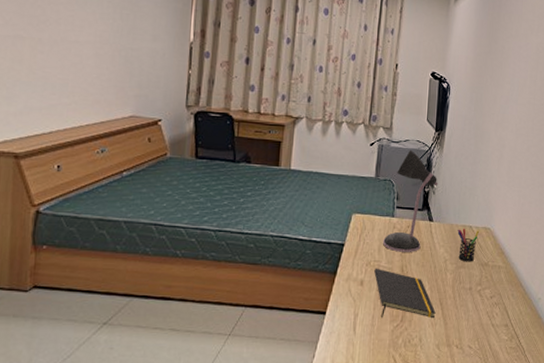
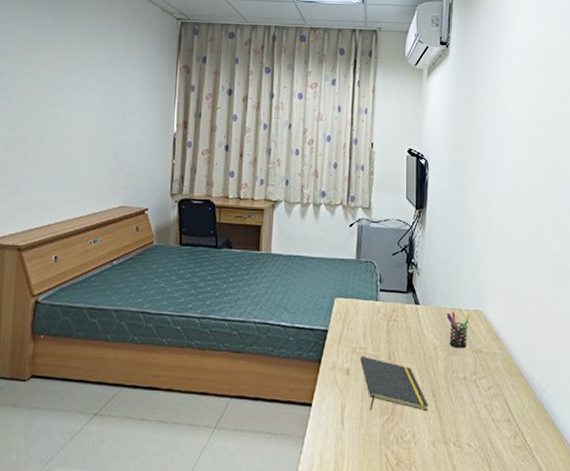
desk lamp: present [383,149,438,252] -> none [368,229,422,338]

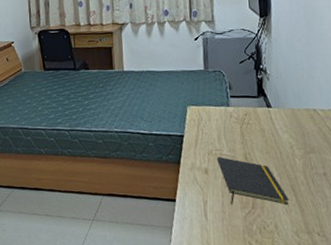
pen holder: present [446,311,471,349] -> none [300,111,327,147]

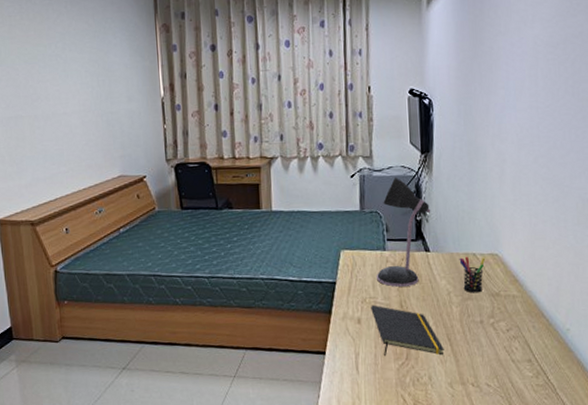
desk lamp: none [222,39,271,140] -> present [377,177,431,287]
pen holder: none [300,111,327,147] -> present [459,256,486,293]

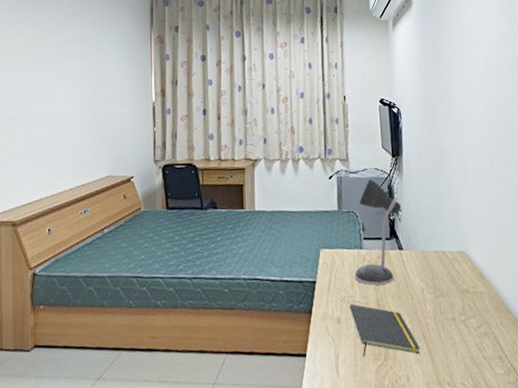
pen holder: present [459,256,486,293] -> none [430,254,454,291]

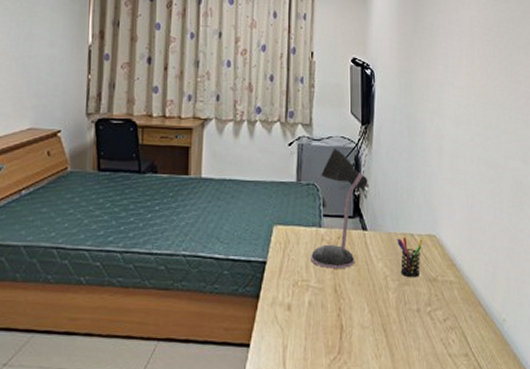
notepad: present [349,304,421,358] -> none [303,289,379,350]
pen holder: none [430,254,454,291] -> present [397,236,424,278]

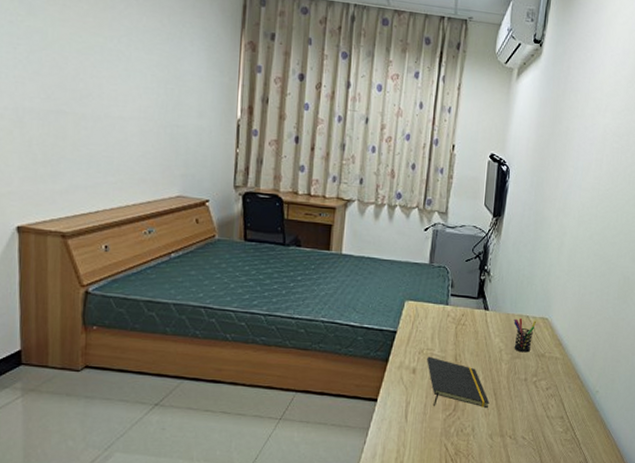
notepad: none [303,289,379,350] -> present [427,356,490,407]
desk lamp: present [311,147,370,269] -> none [436,235,495,341]

